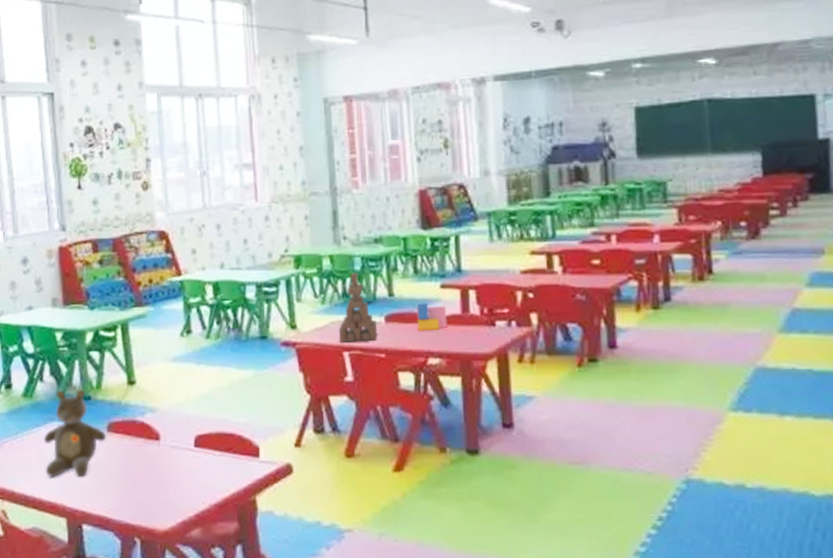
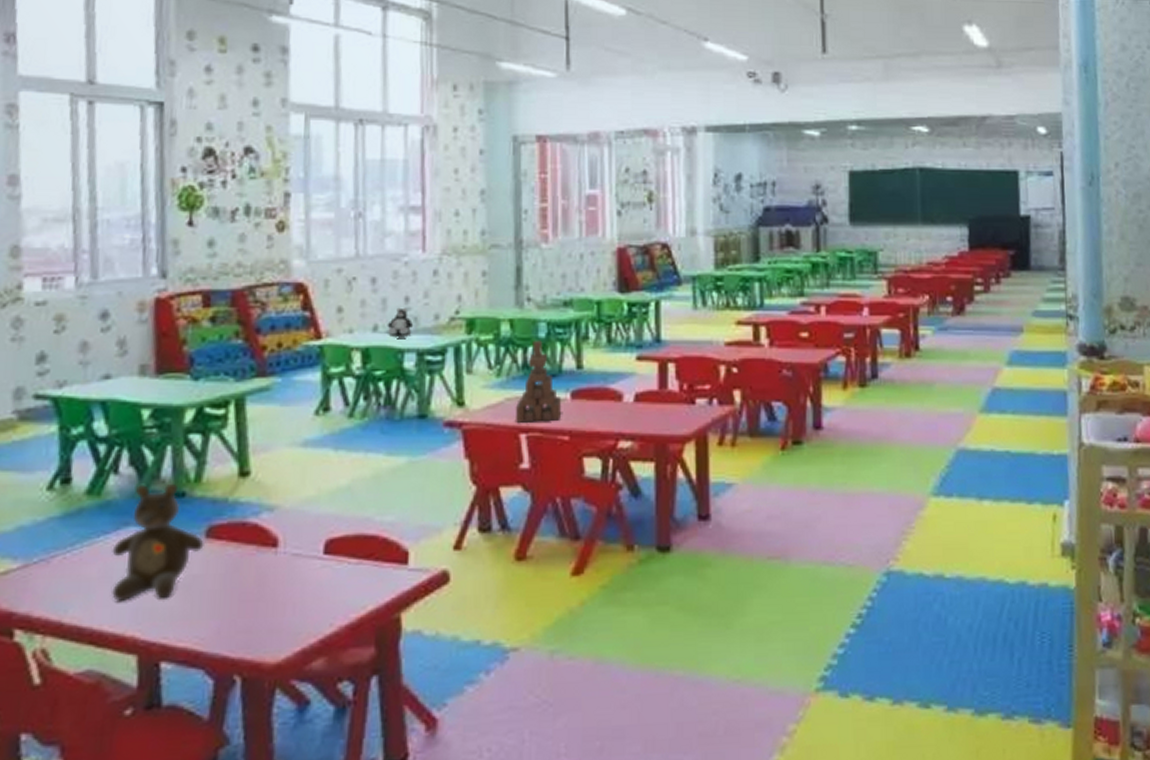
plush toy: none [231,248,252,274] -> present [387,307,414,338]
toy blocks: present [416,302,448,332] -> none [608,376,642,411]

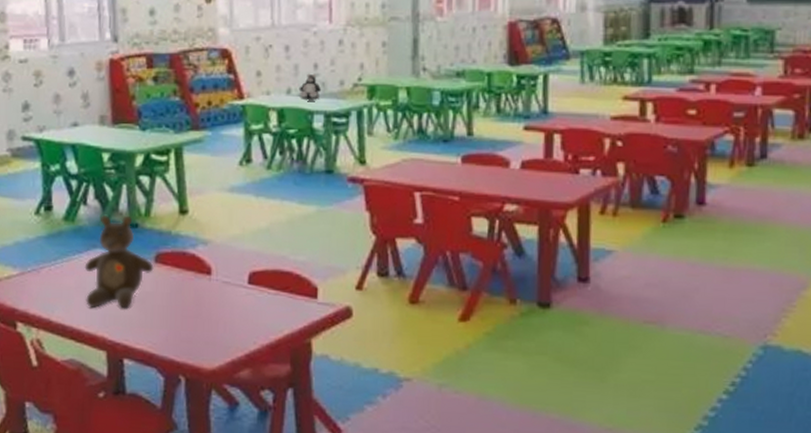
building blocks: present [515,340,562,423] -> none [410,107,453,183]

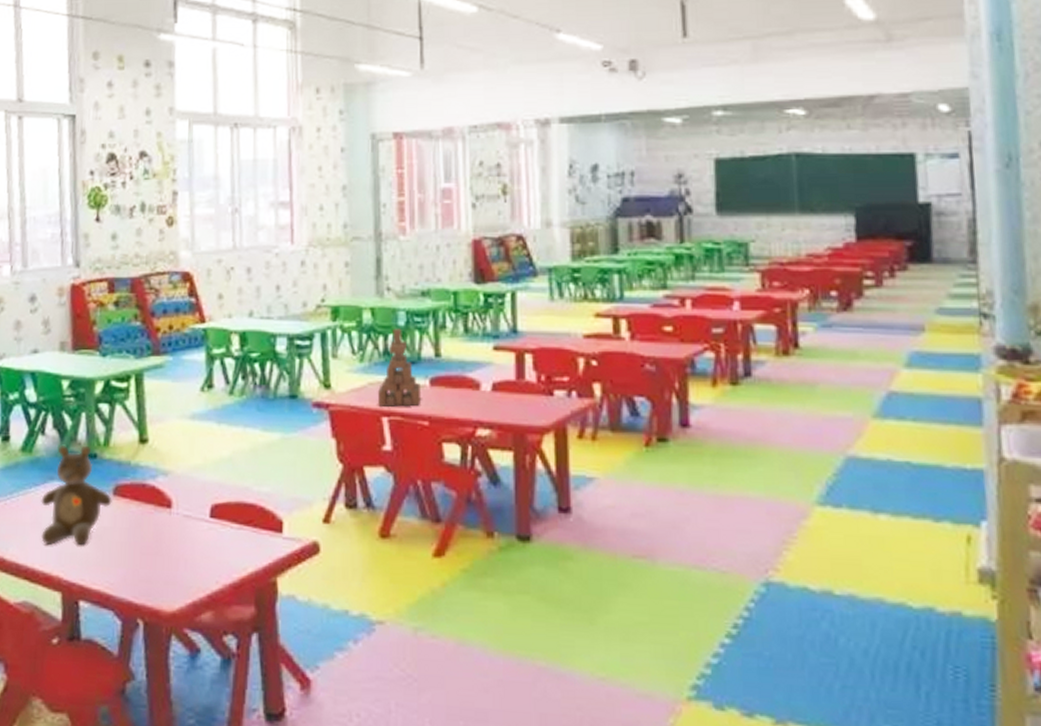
plush toy: present [299,73,322,101] -> none [261,295,285,324]
building blocks: none [410,107,453,183] -> present [377,328,422,407]

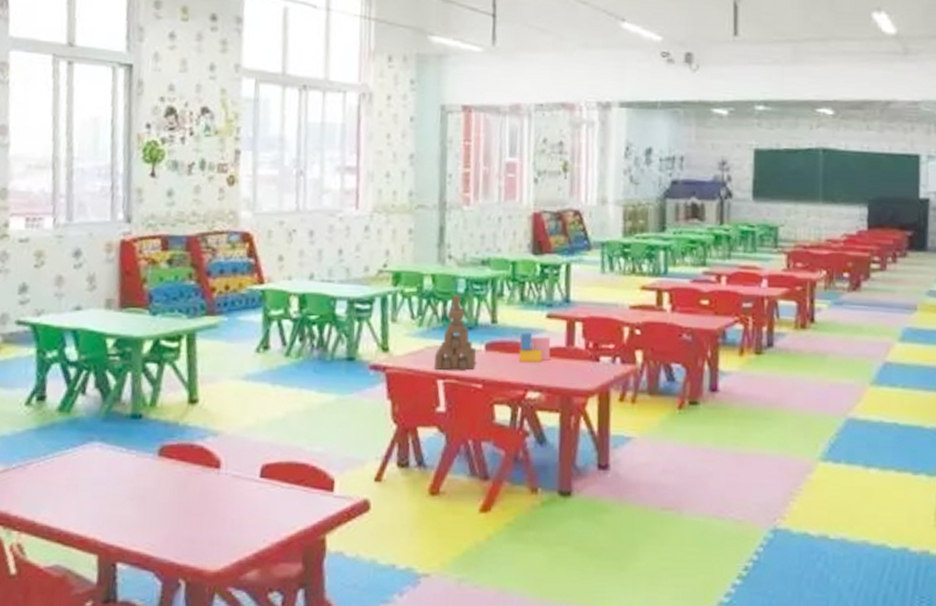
teddy bear: present [41,445,112,546] -> none [77,405,157,508]
toy blocks: none [465,365,500,399] -> present [518,331,551,364]

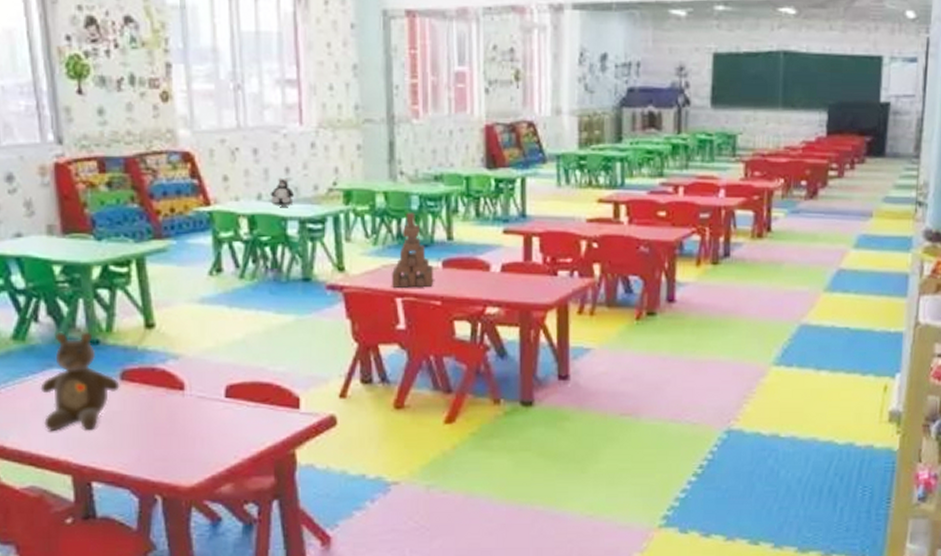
teddy bear: none [77,405,157,508] -> present [40,332,120,431]
plush toy: none [322,259,346,287] -> present [270,177,295,207]
toy blocks: present [518,331,551,364] -> none [476,247,508,280]

